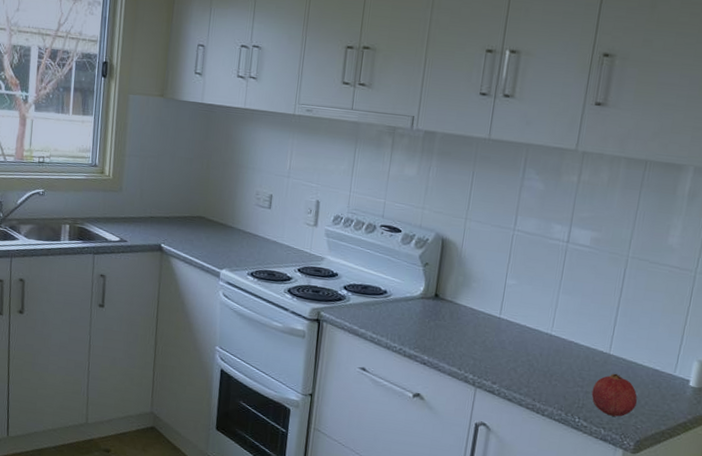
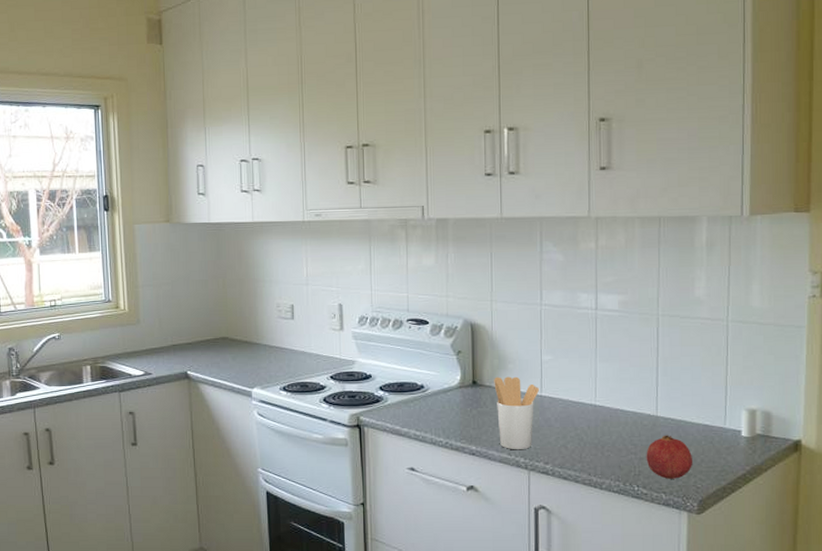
utensil holder: none [452,293,499,367] -> present [494,376,539,449]

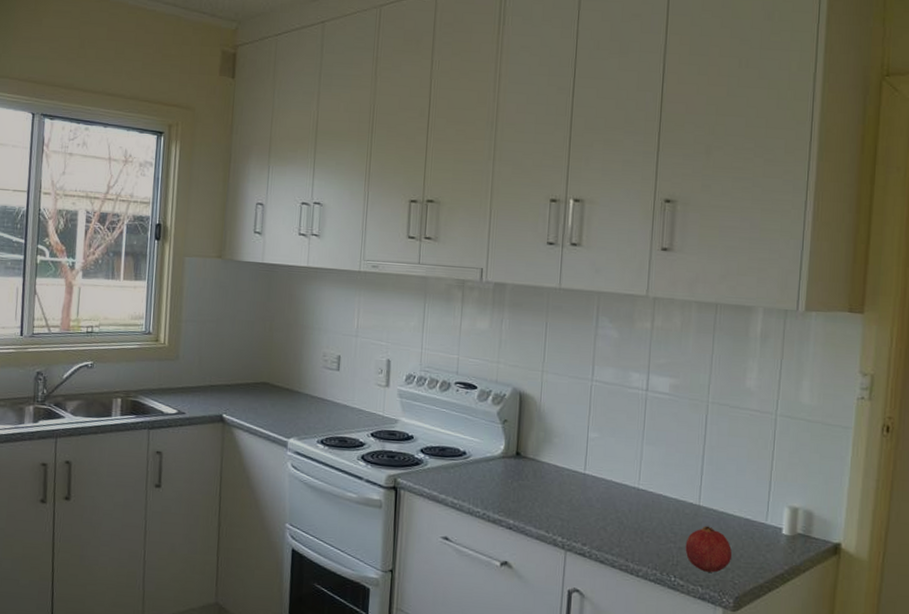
utensil holder: present [494,376,539,449] -> none [537,450,583,528]

